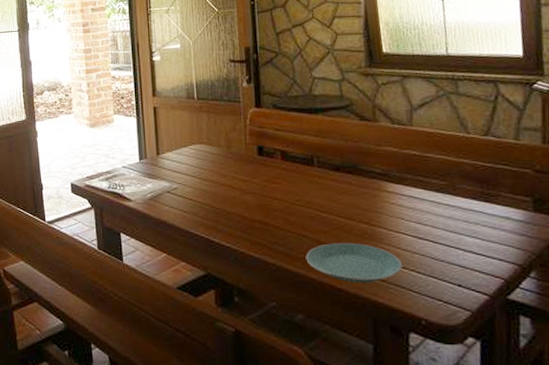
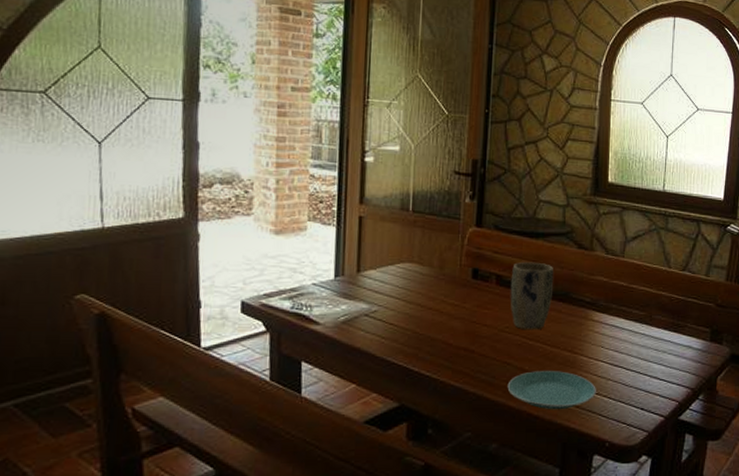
plant pot: none [295,136,340,203] -> present [510,261,554,330]

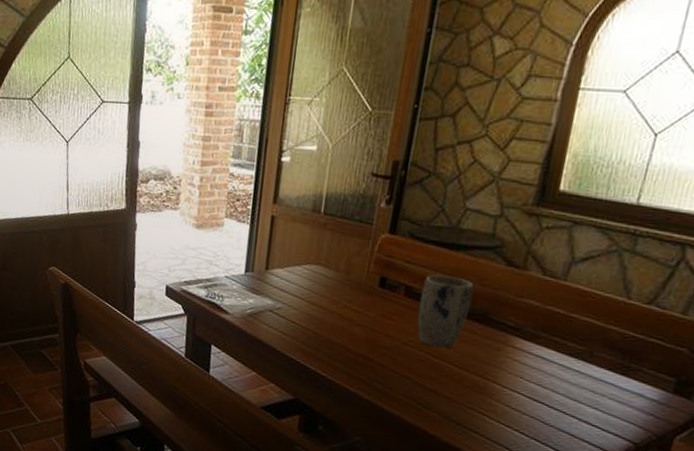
plate: present [507,371,596,410] -> none [404,389,507,435]

